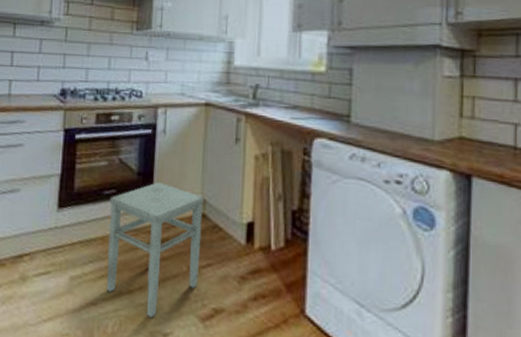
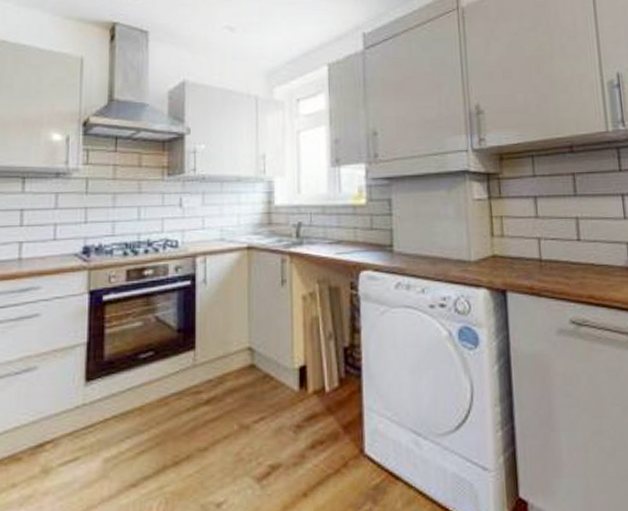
stool: present [106,182,205,318] -> none [147,337,253,488]

